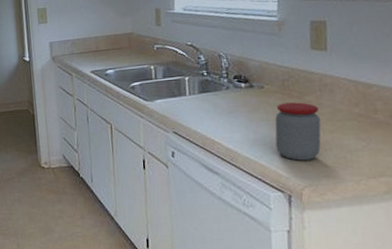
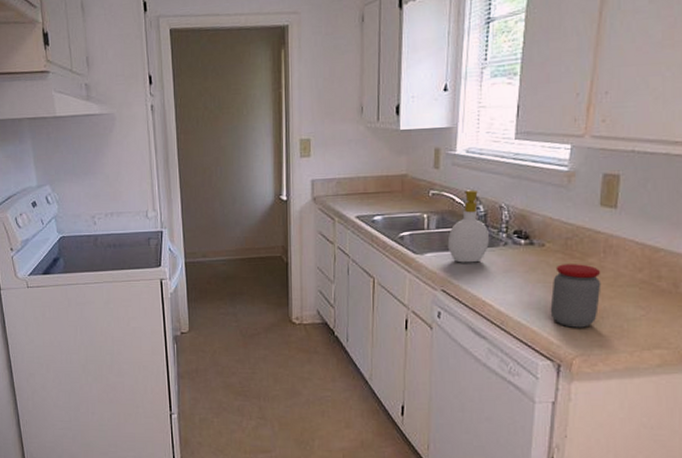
soap bottle: none [174,42,213,107] -> present [447,190,490,263]

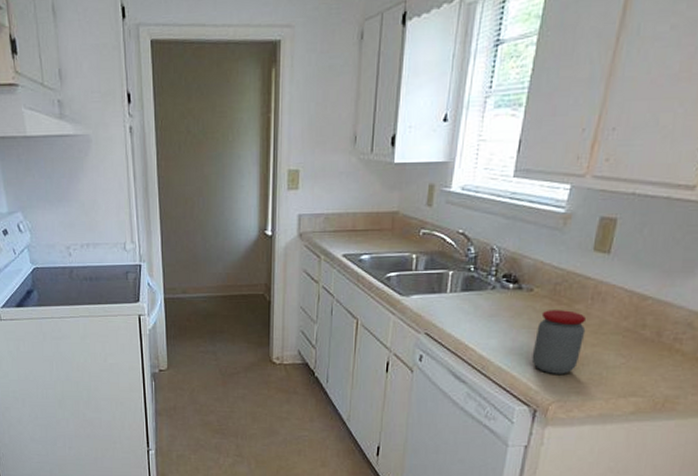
soap bottle: present [447,190,490,263] -> none [434,230,479,306]

